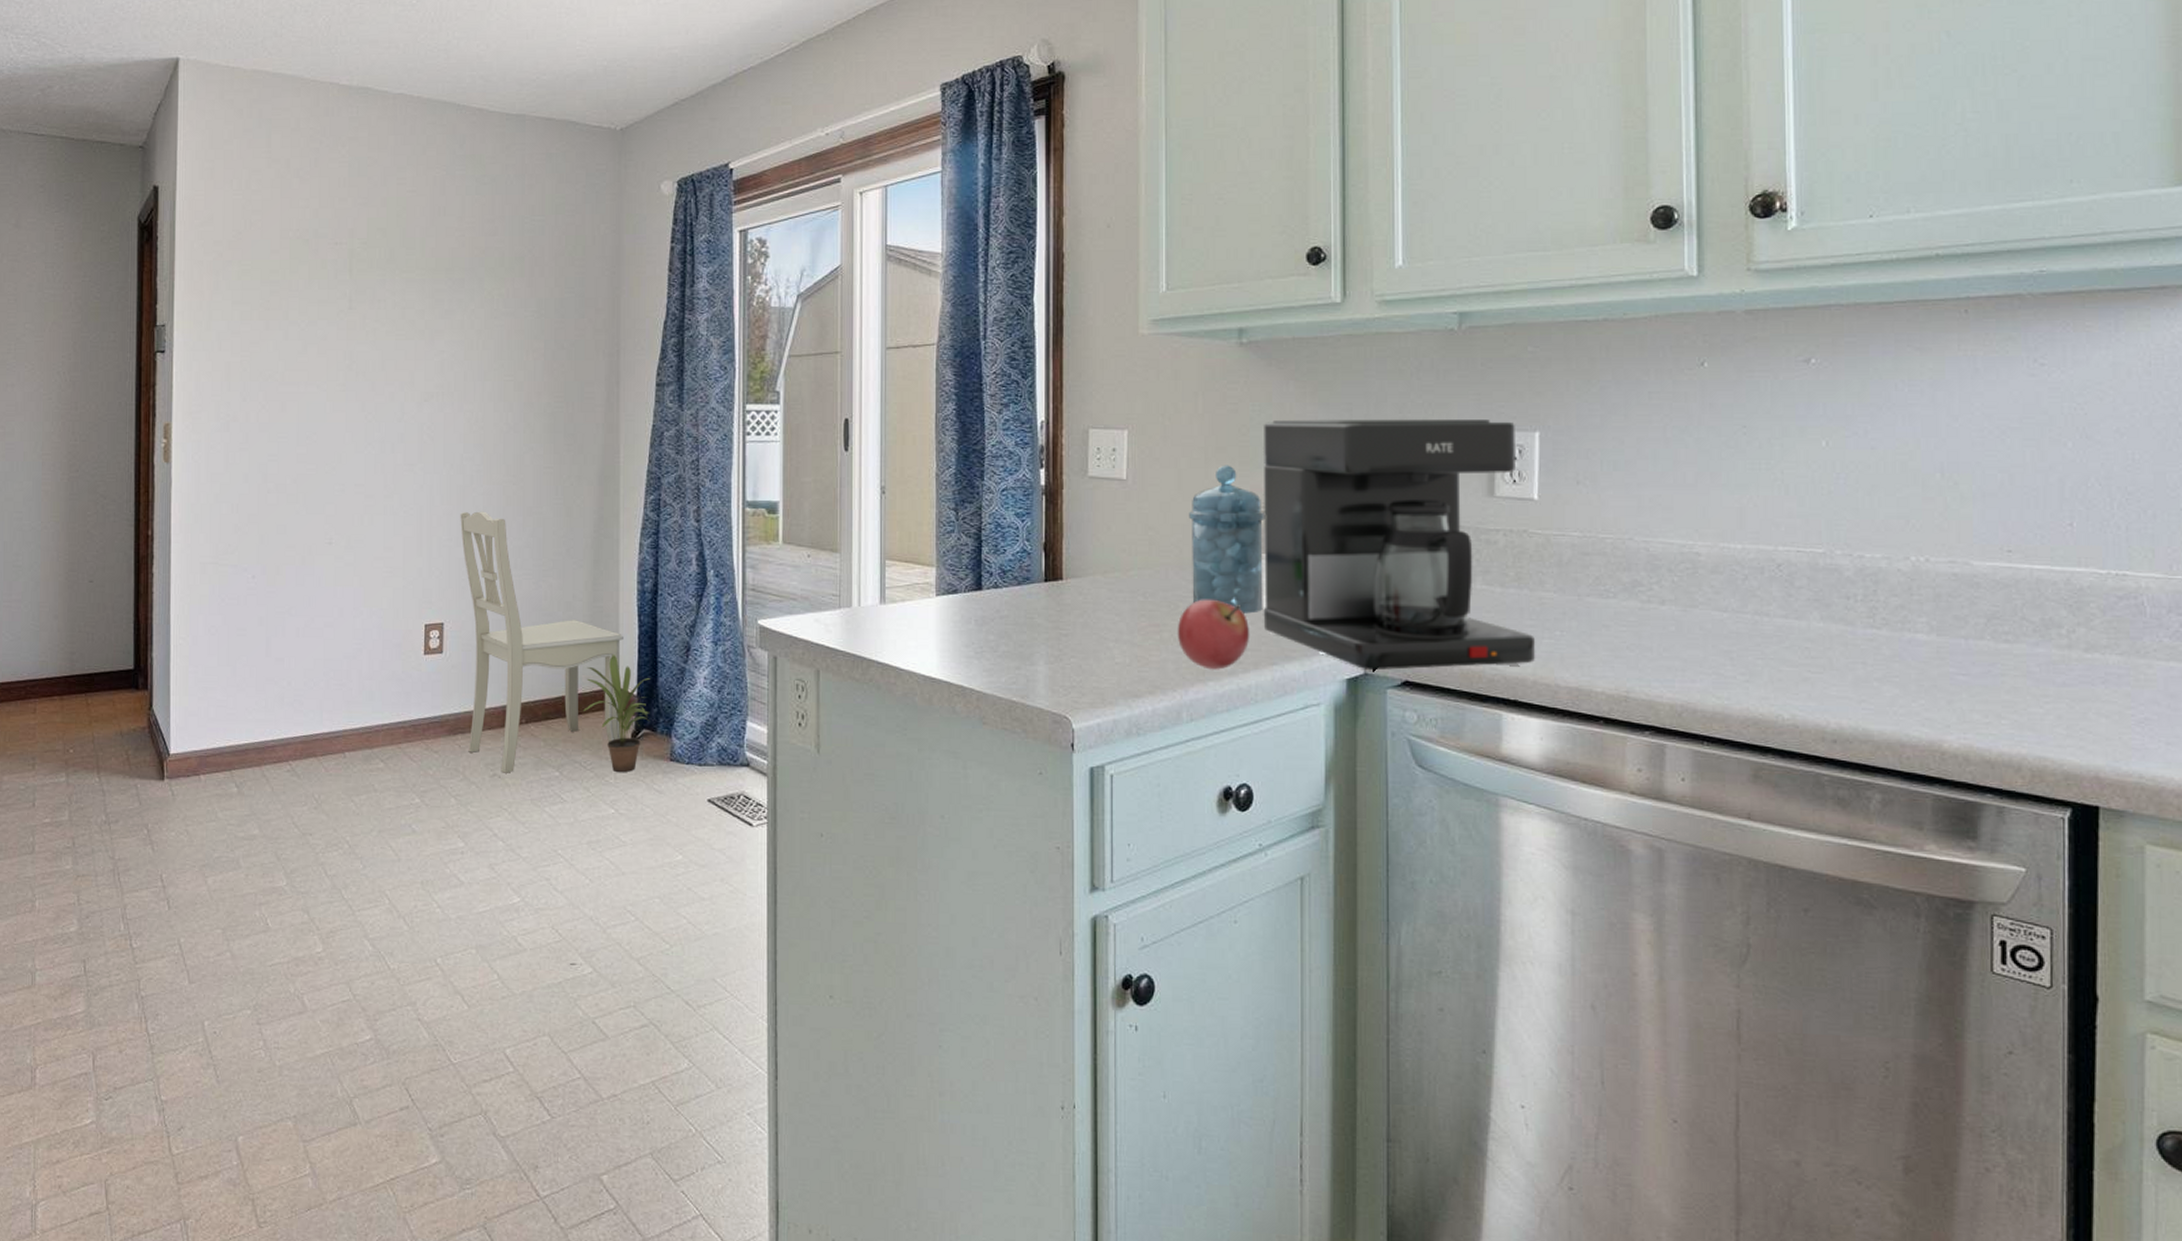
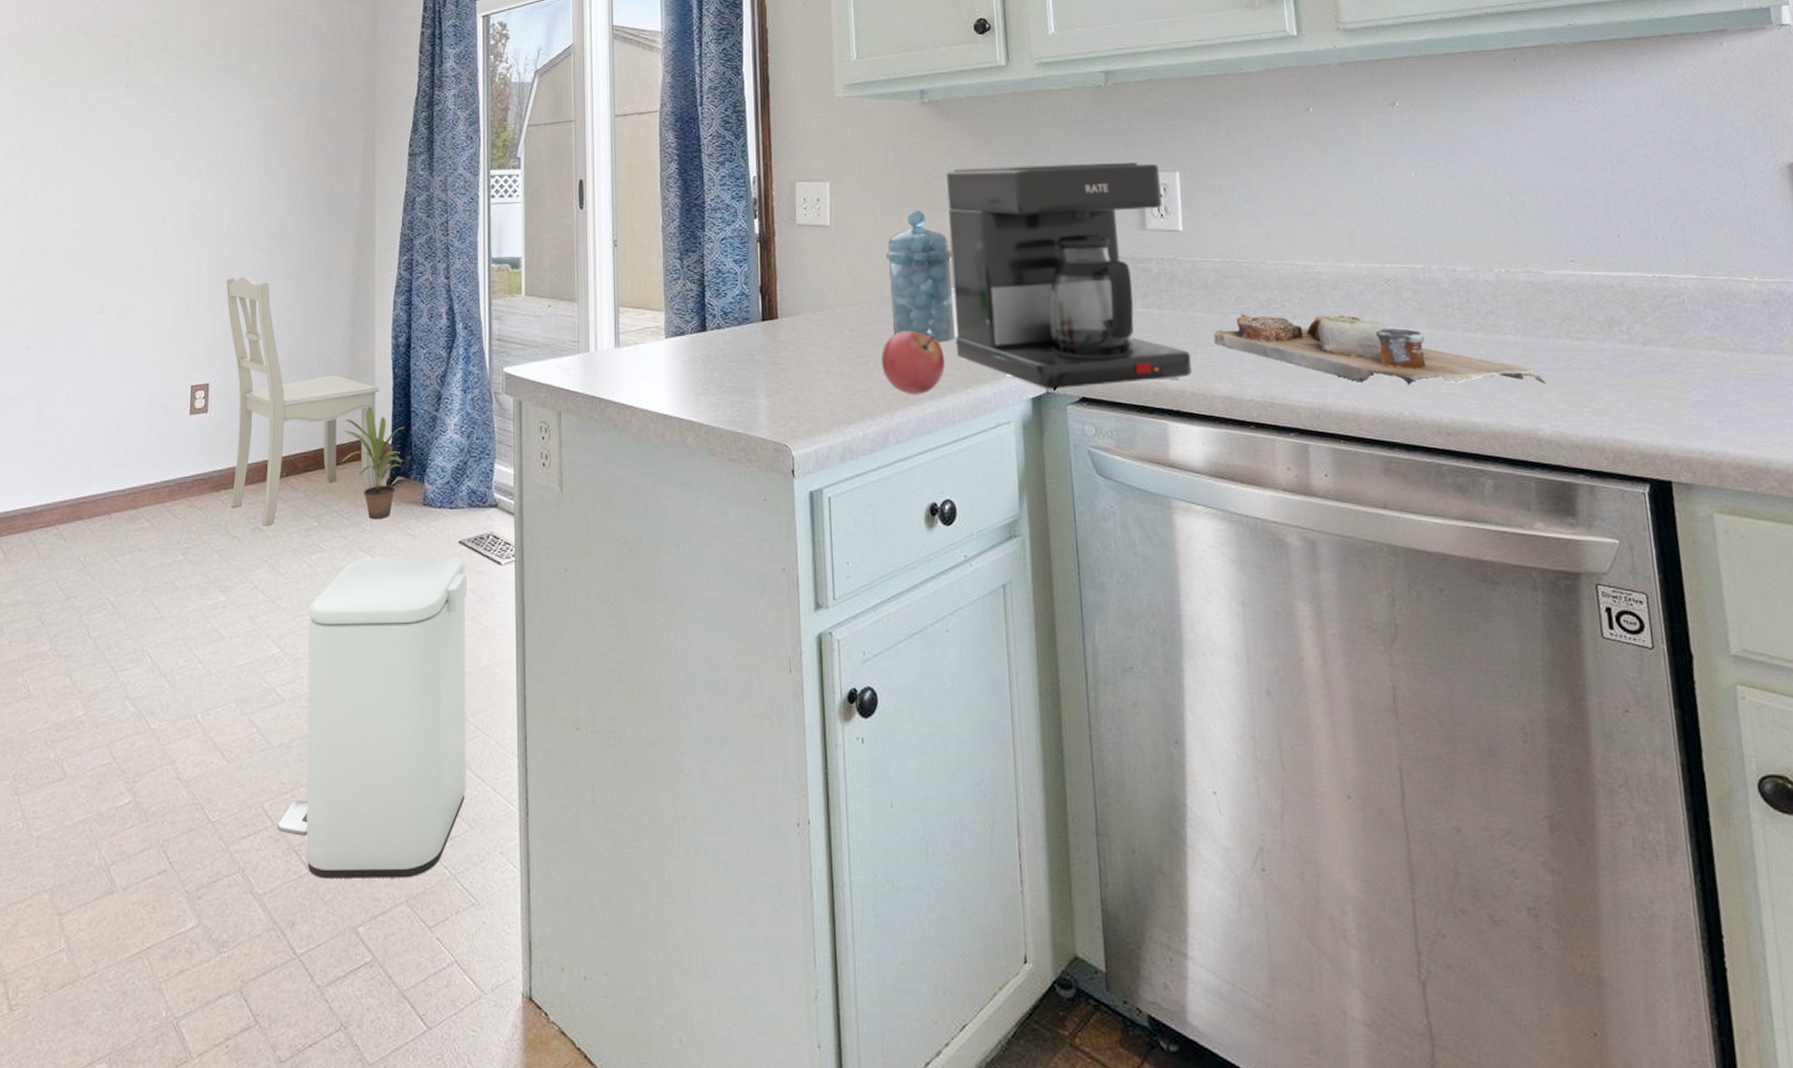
pedal bin: none [520,810,715,1132] -> present [277,555,467,879]
cutting board: none [1564,596,1959,691] -> present [1213,313,1546,385]

